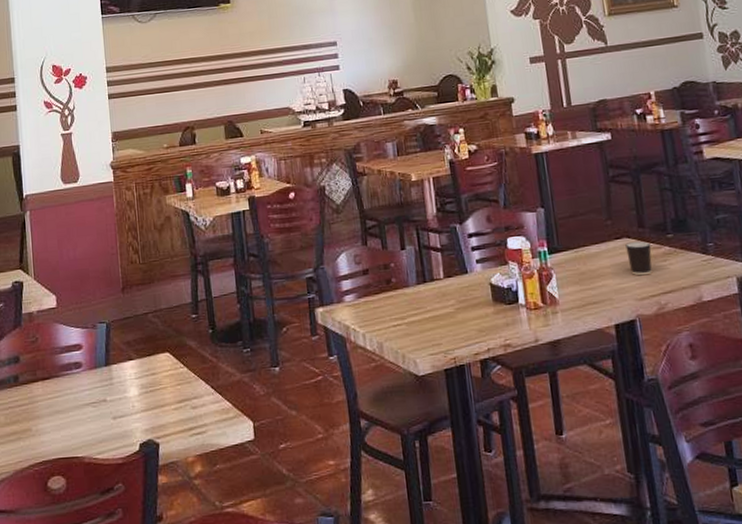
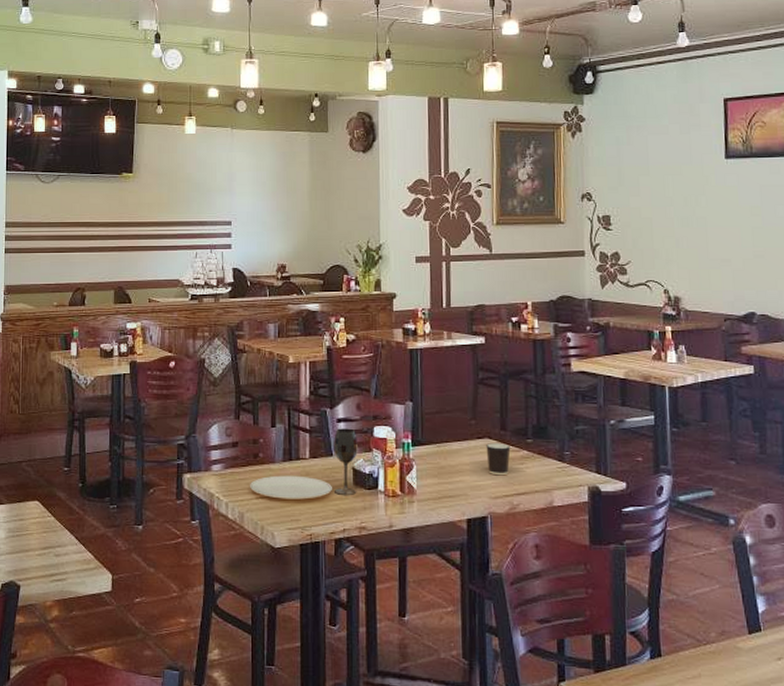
plate: none [386,297,472,324] -> present [250,475,332,500]
wine glass: none [467,242,498,314] -> present [333,428,359,496]

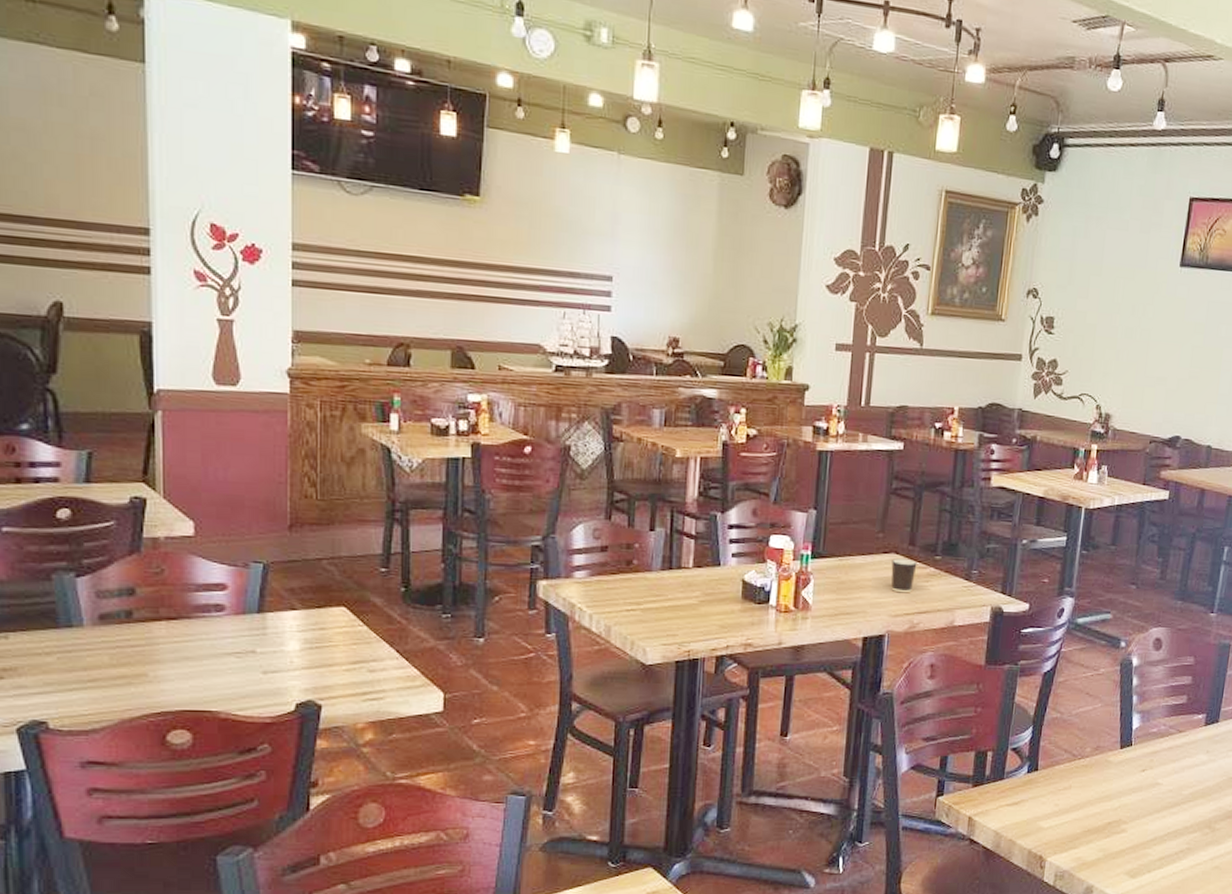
plate: present [250,475,332,500] -> none [620,585,717,613]
wine glass: present [333,428,359,496] -> none [720,535,751,611]

